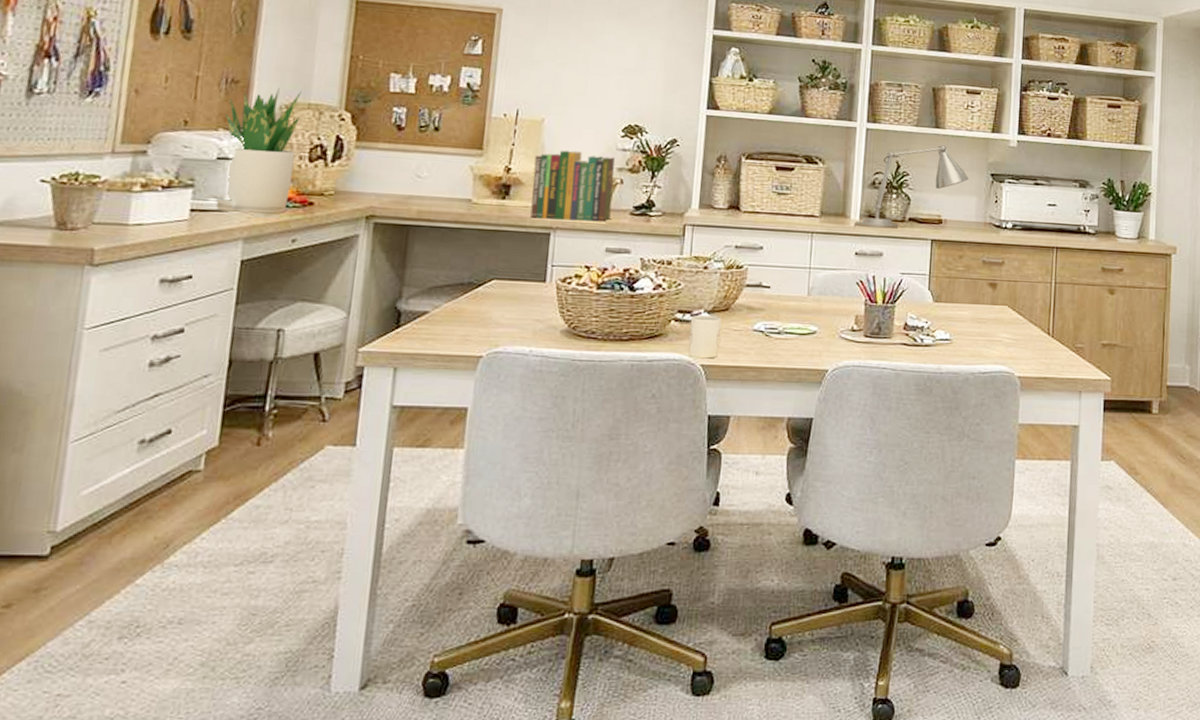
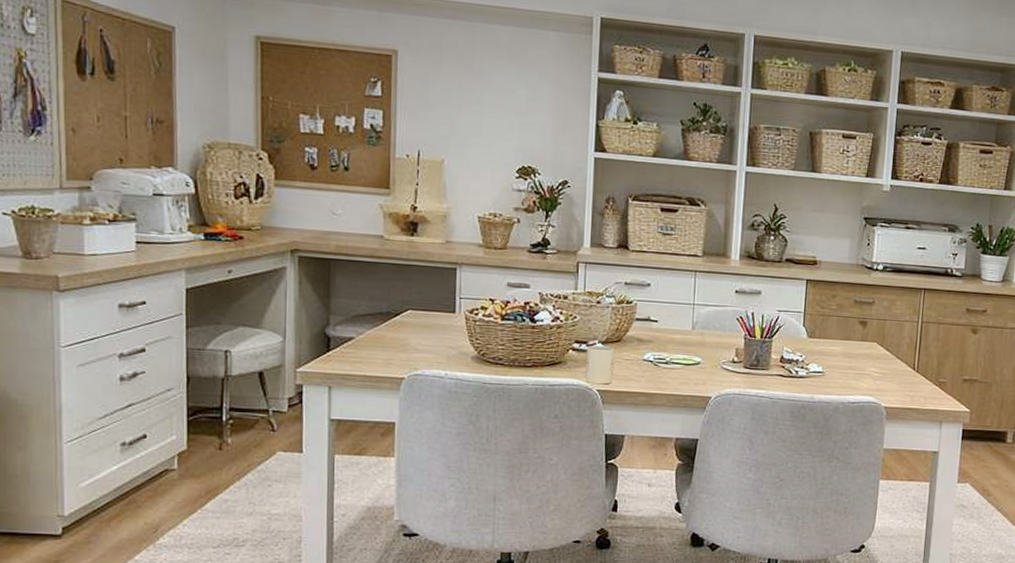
planter: present [216,87,302,215] -> none [156,127,222,247]
books: present [530,150,615,222] -> none [437,190,512,259]
desk lamp: present [853,144,969,230] -> none [734,188,843,270]

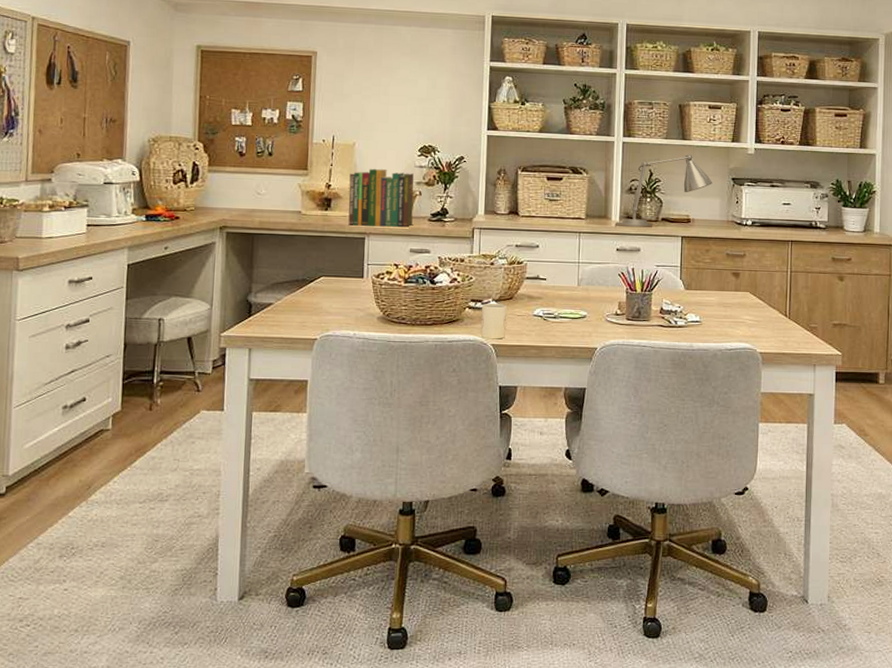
books: none [437,190,512,259] -> present [348,168,414,228]
desk lamp: none [734,188,843,270] -> present [614,154,713,228]

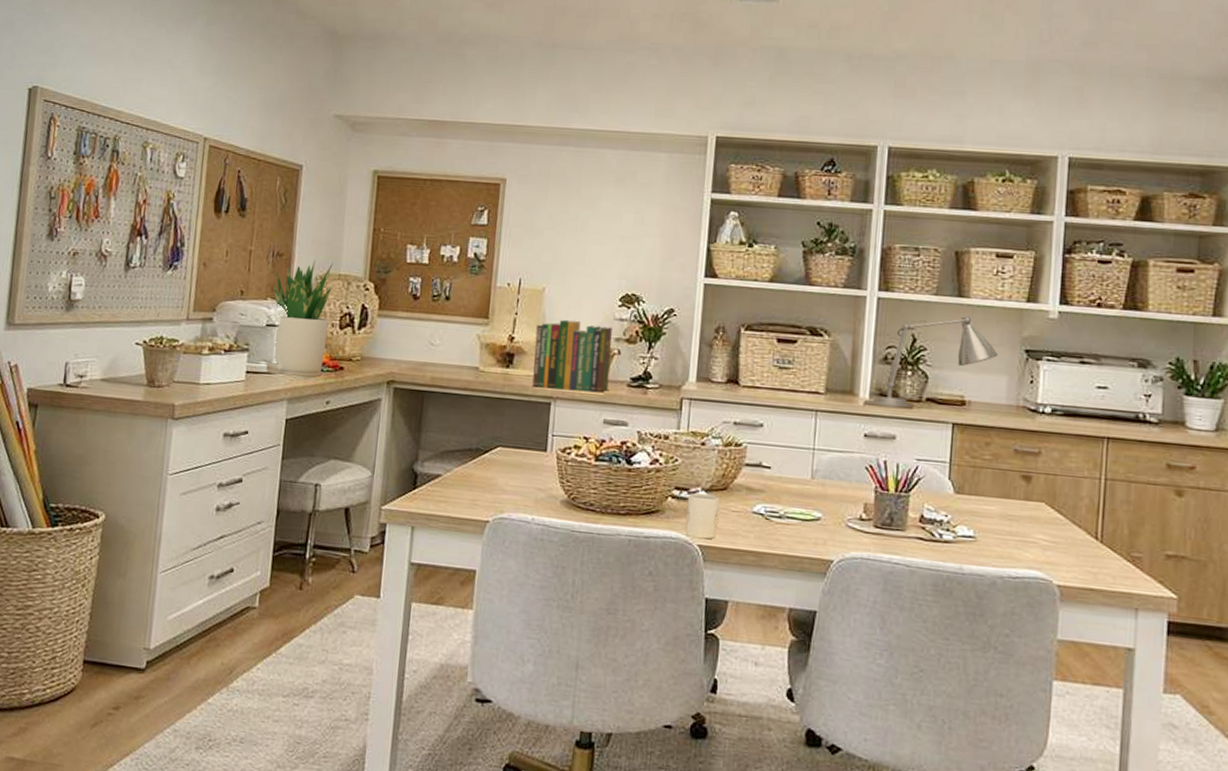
planter: none [106,124,164,228] -> present [266,259,333,378]

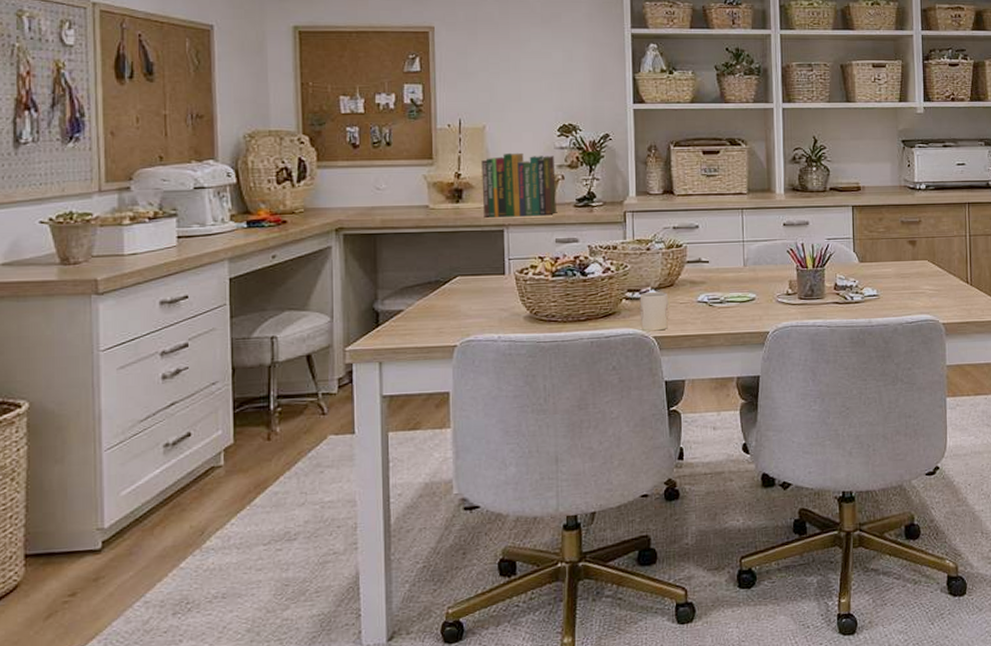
planter: present [266,259,333,378] -> none [196,118,264,236]
desk lamp: present [862,315,998,411] -> none [779,117,882,200]

